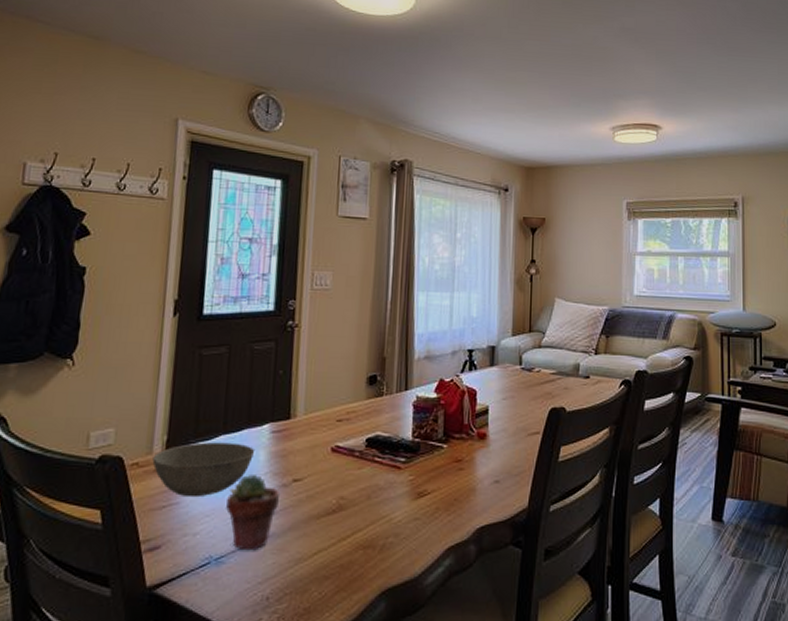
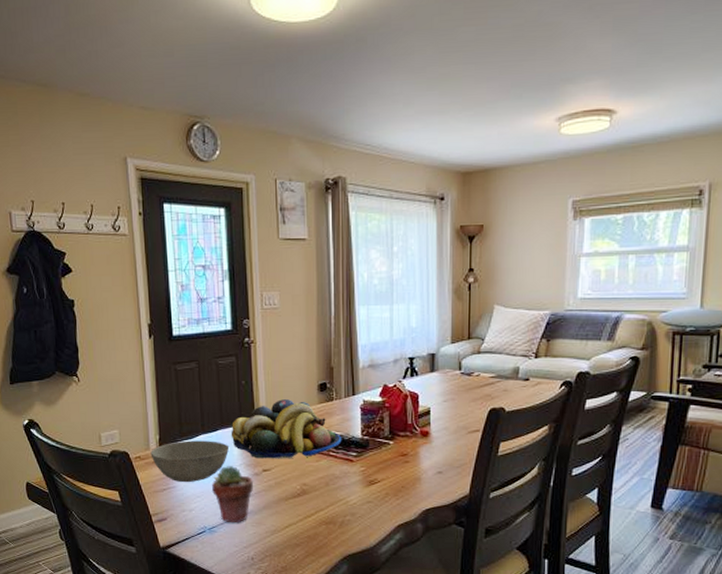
fruit bowl: none [258,393,390,466] -> present [231,399,342,459]

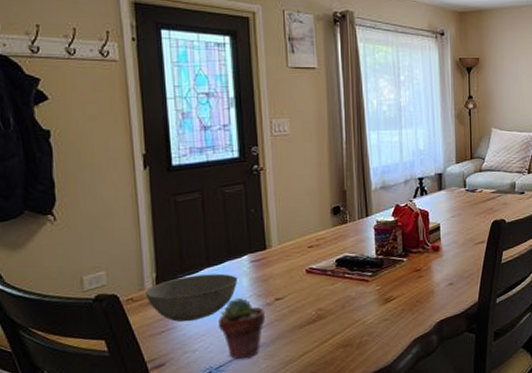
fruit bowl: present [231,399,342,459] -> none [239,225,357,288]

